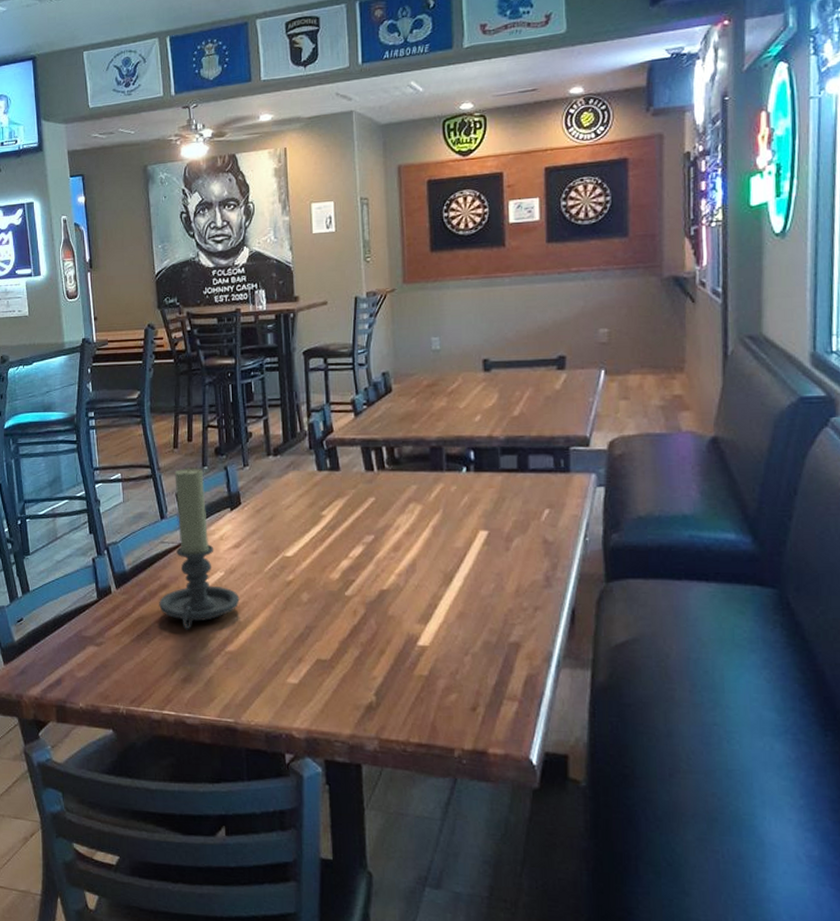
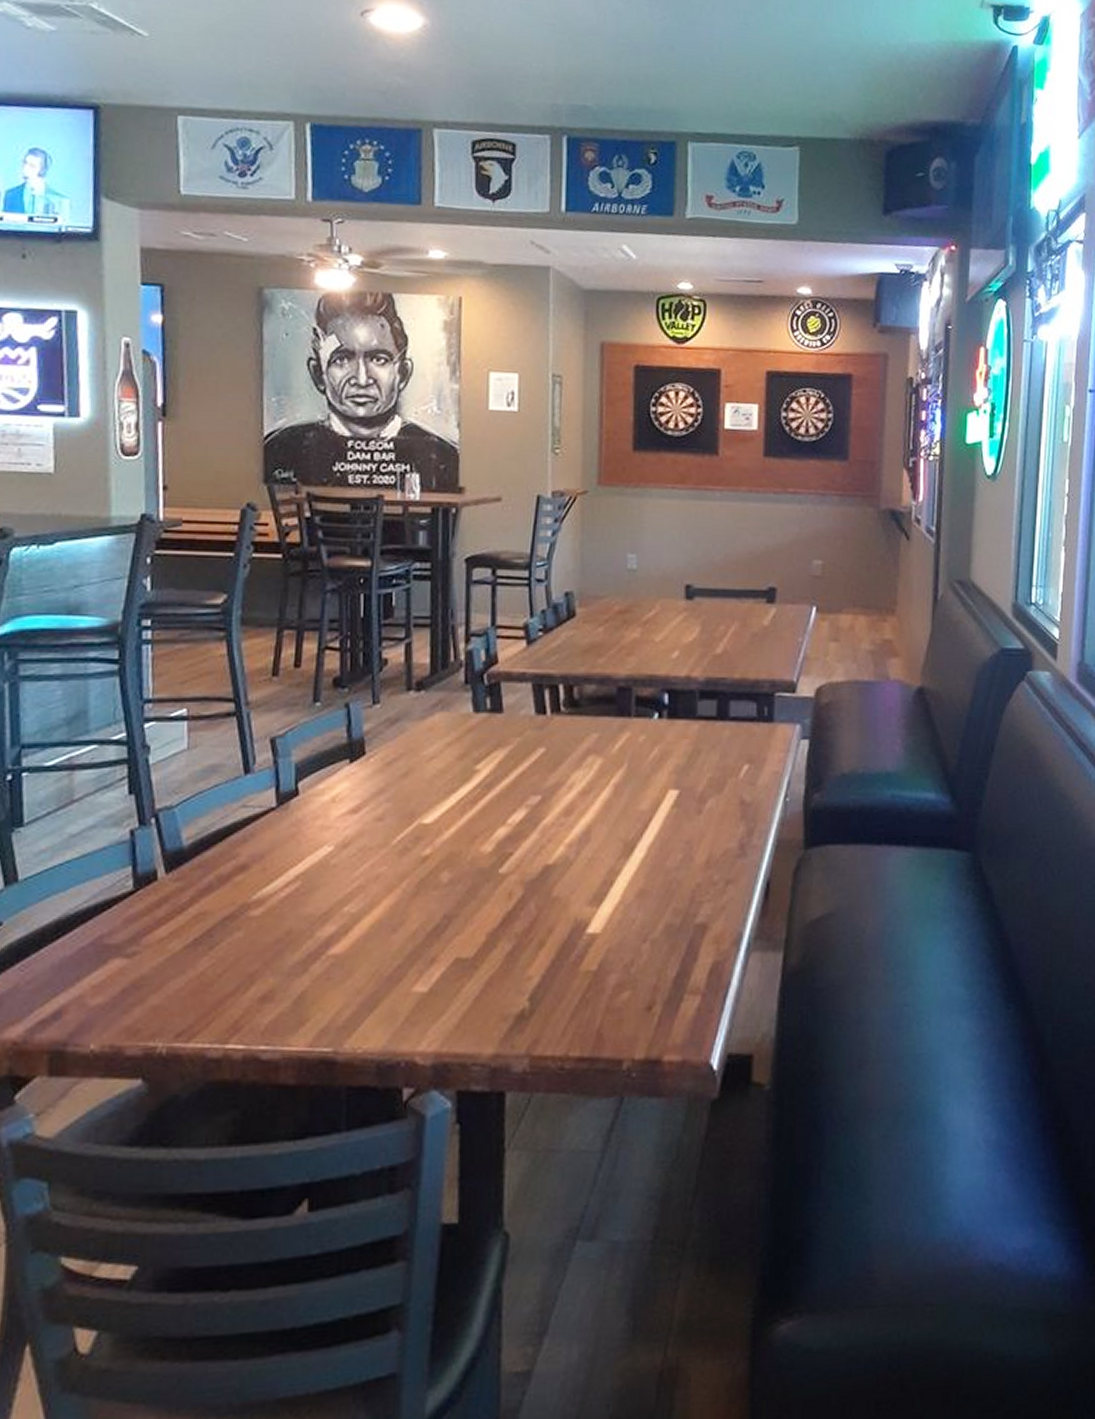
candle holder: present [159,467,240,630] -> none [232,702,354,928]

